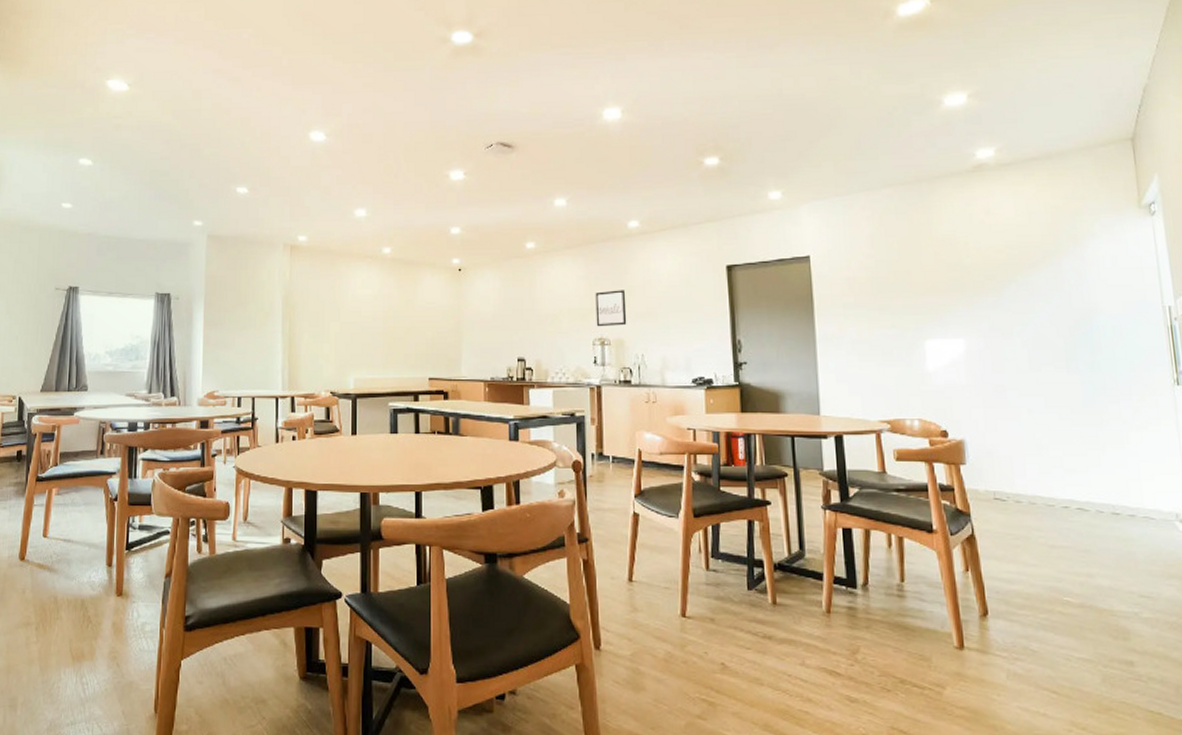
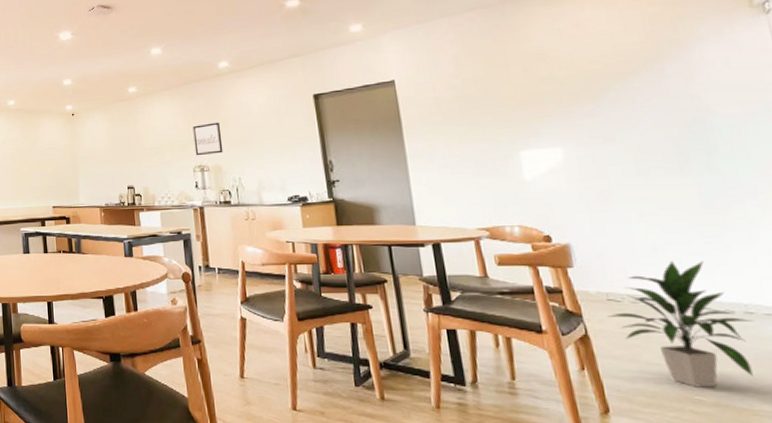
indoor plant: none [992,459,1119,589] -> present [607,260,753,388]

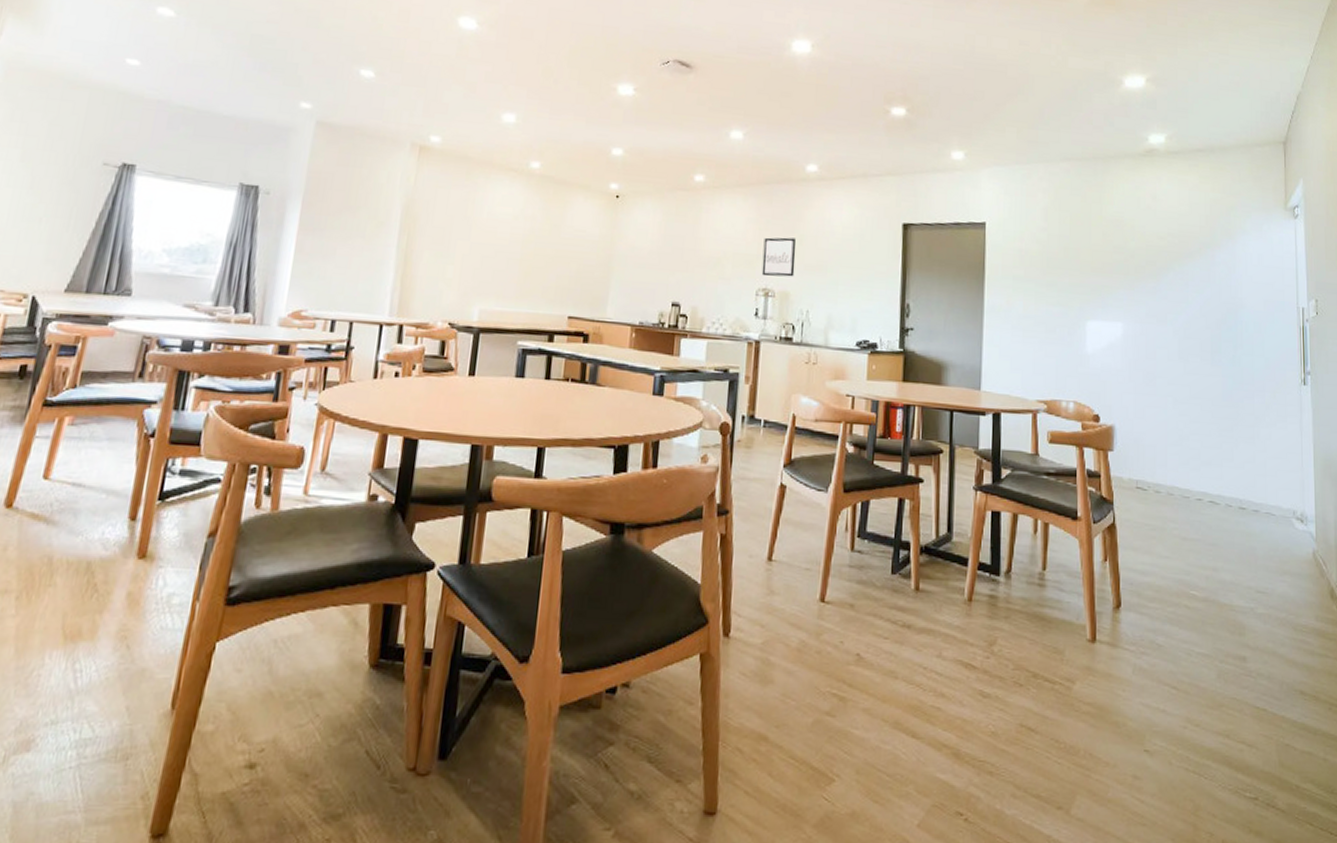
indoor plant: present [607,260,753,388] -> none [1133,451,1244,583]

